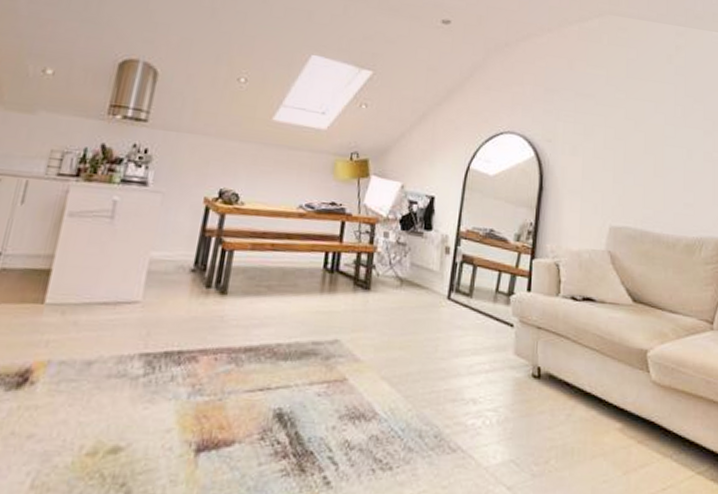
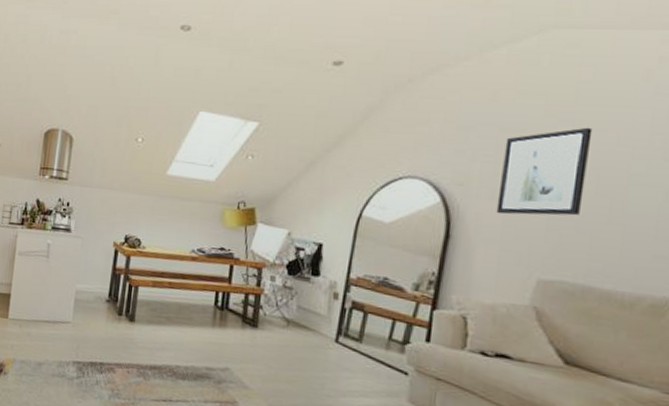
wall art: none [577,96,639,170] -> present [496,127,593,216]

